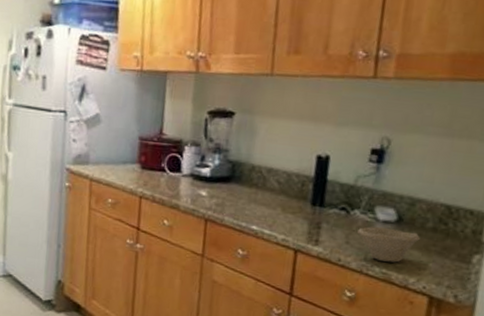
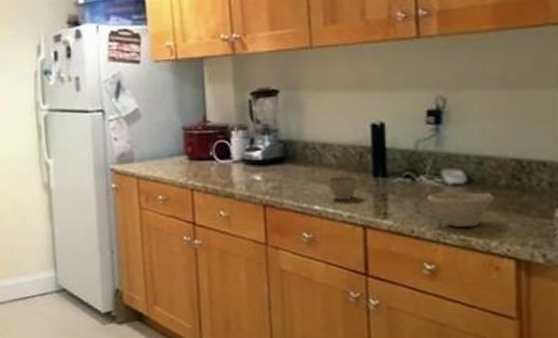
cup: none [267,200,298,225] -> present [327,176,359,201]

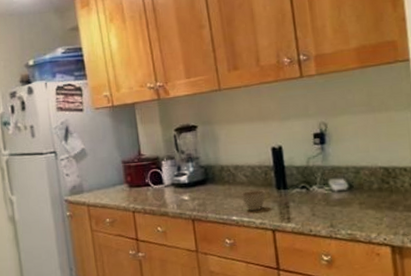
bowl: present [427,190,495,227] -> none [319,195,371,224]

